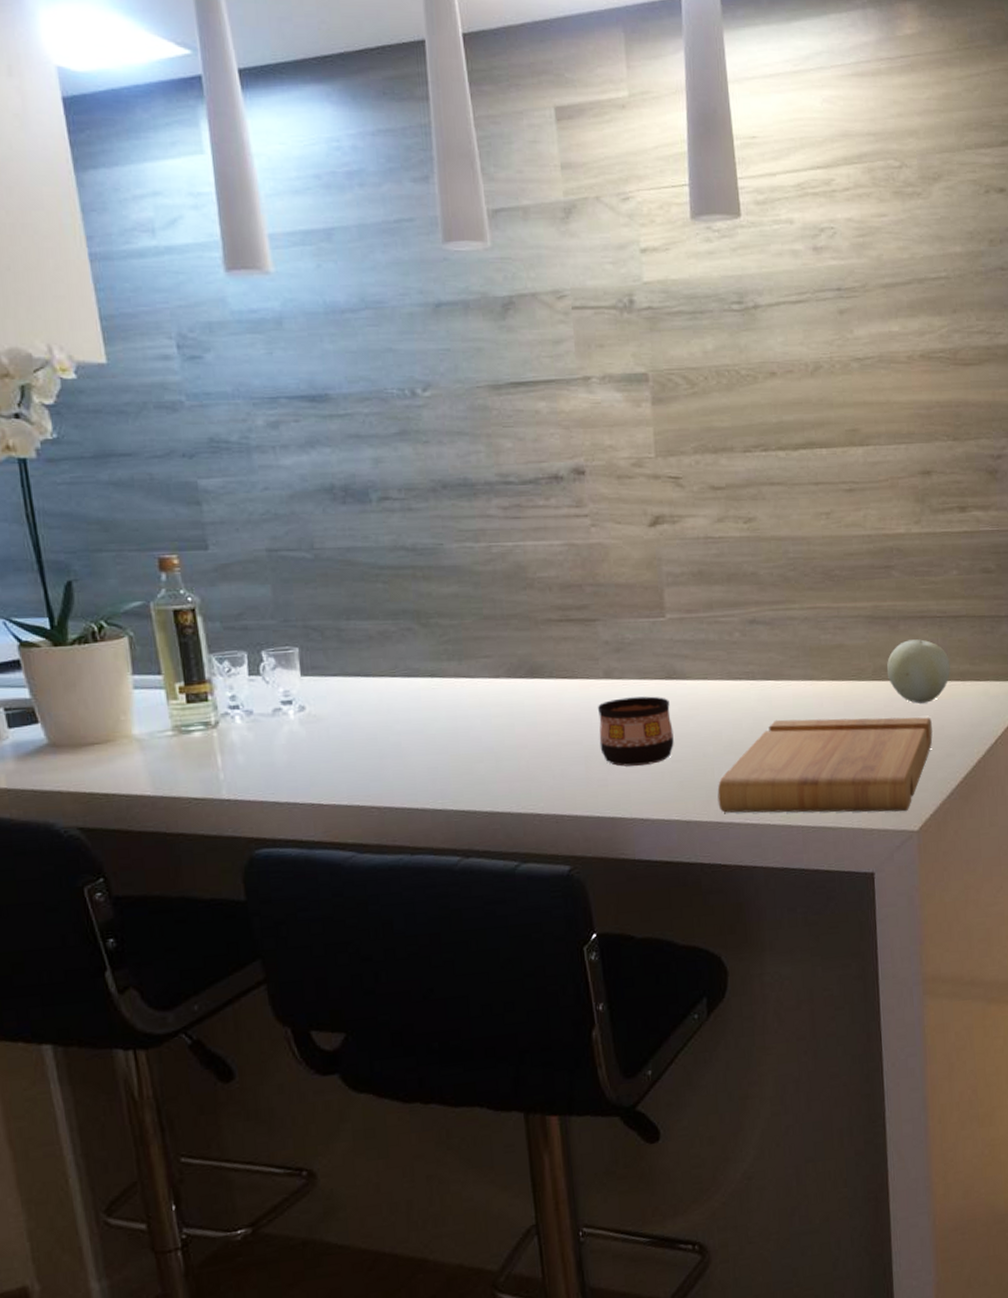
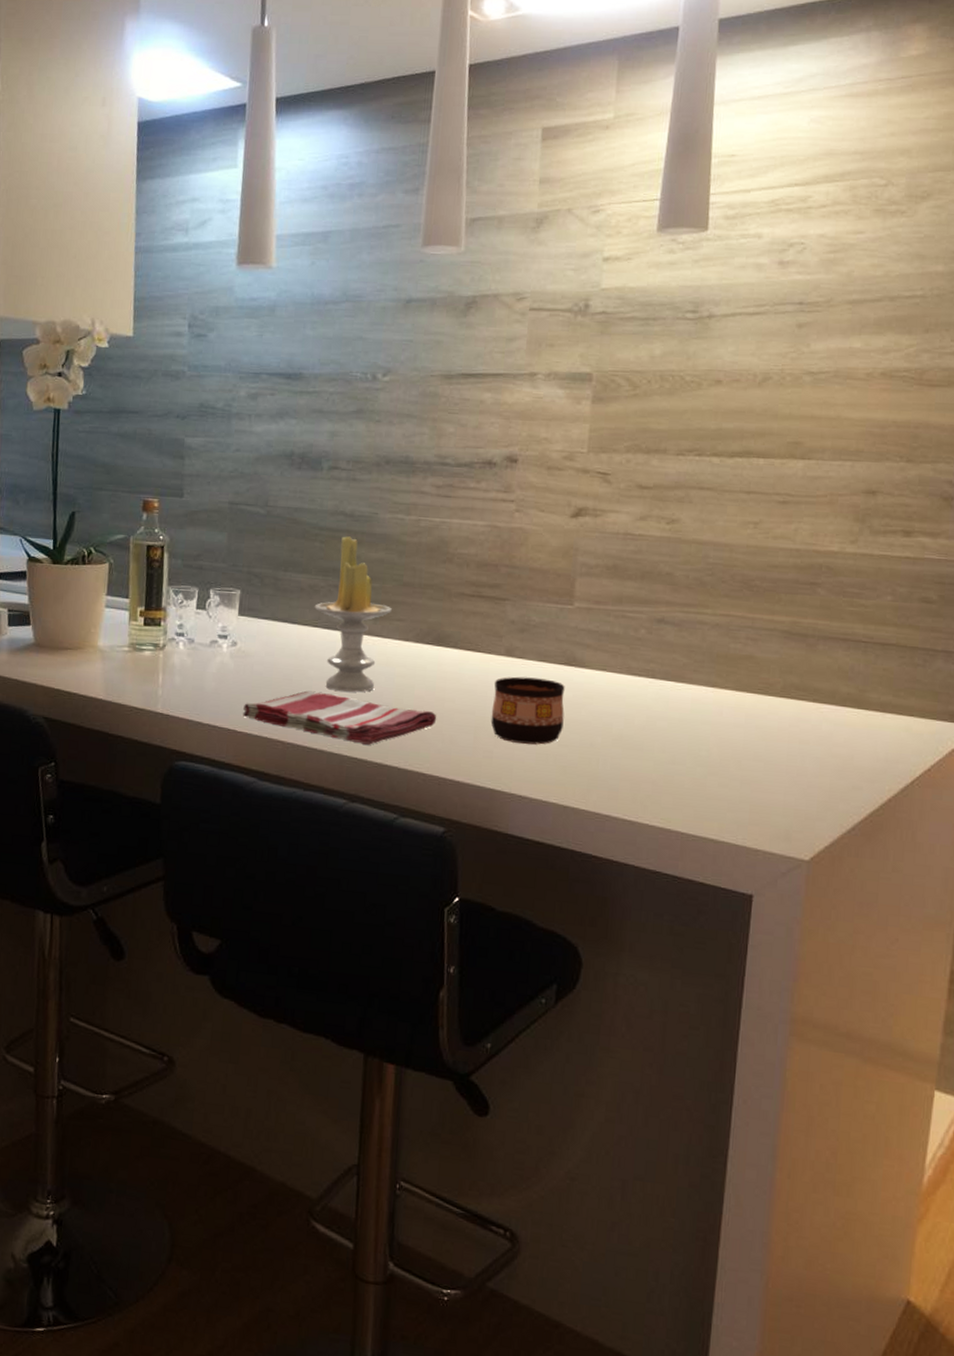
dish towel: none [324,747,544,795] -> present [242,691,437,745]
candle: none [388,573,477,743] -> present [314,536,393,693]
cutting board: present [717,717,933,813] -> none [598,721,841,839]
fruit: present [886,639,950,704] -> none [797,661,870,729]

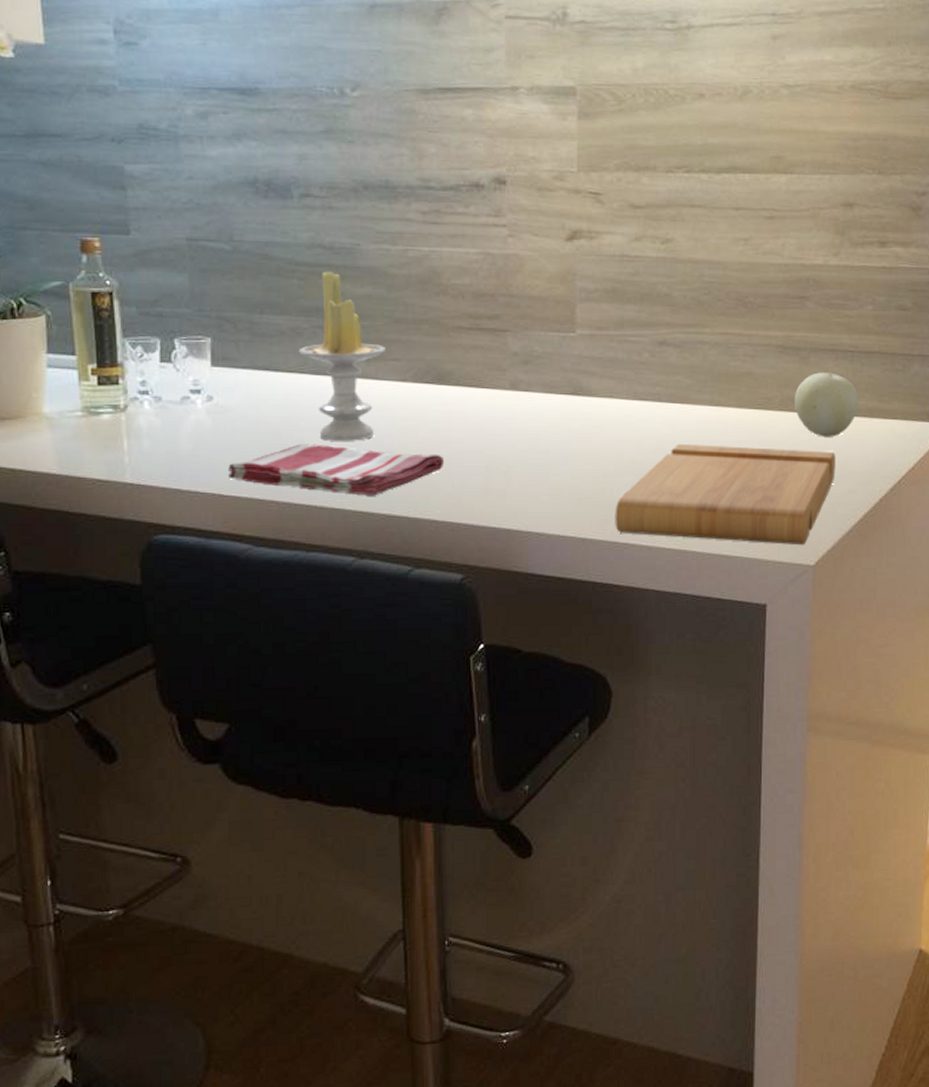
cup: present [490,676,565,745] -> none [501,410,575,479]
cutting board: none [598,721,841,839] -> present [615,443,836,546]
fruit: none [797,661,870,729] -> present [794,372,858,437]

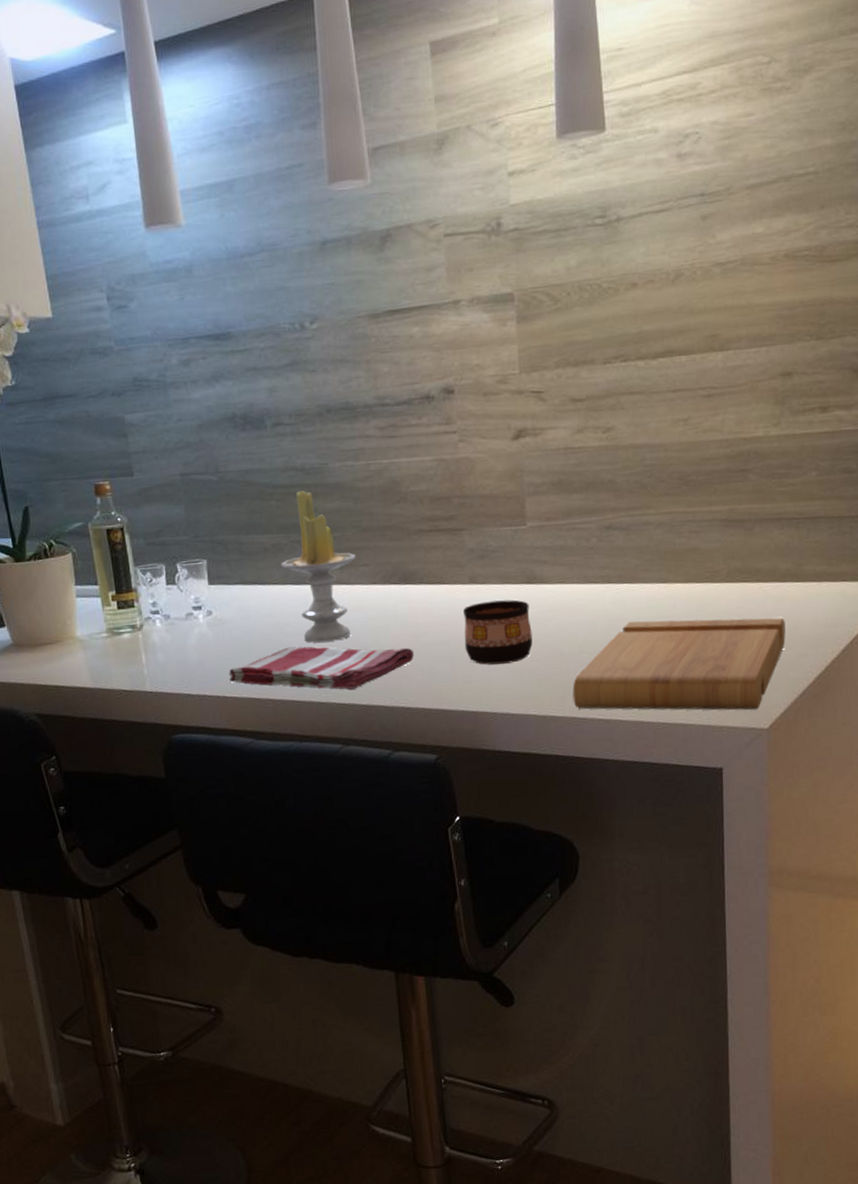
cup: none [501,410,575,479] -> present [463,599,533,665]
fruit: present [794,372,858,437] -> none [740,541,806,605]

